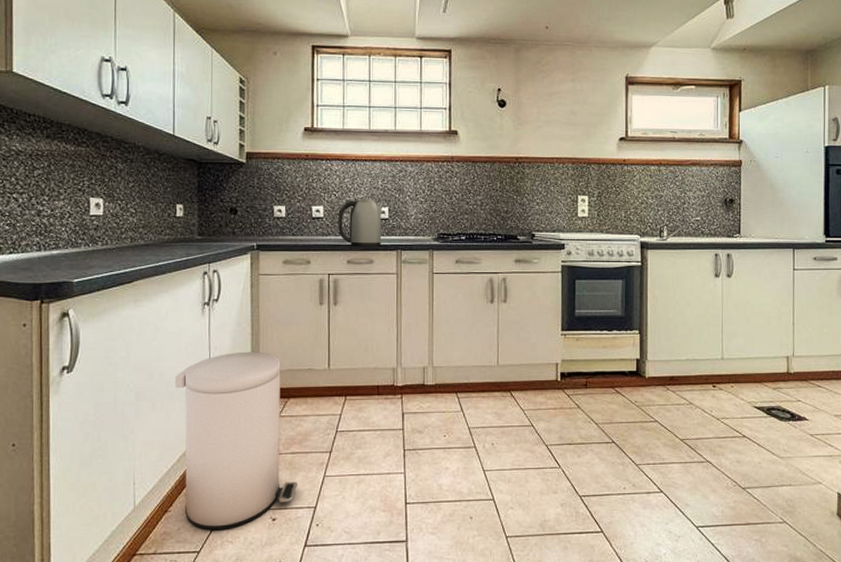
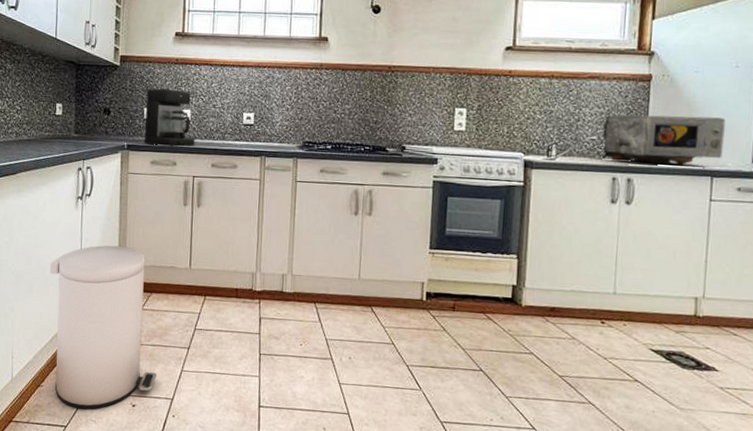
coffee maker: none [275,185,329,245] -> present [144,88,195,147]
kettle: present [338,198,382,248] -> none [204,103,248,153]
microwave: none [705,196,801,242] -> present [601,115,726,167]

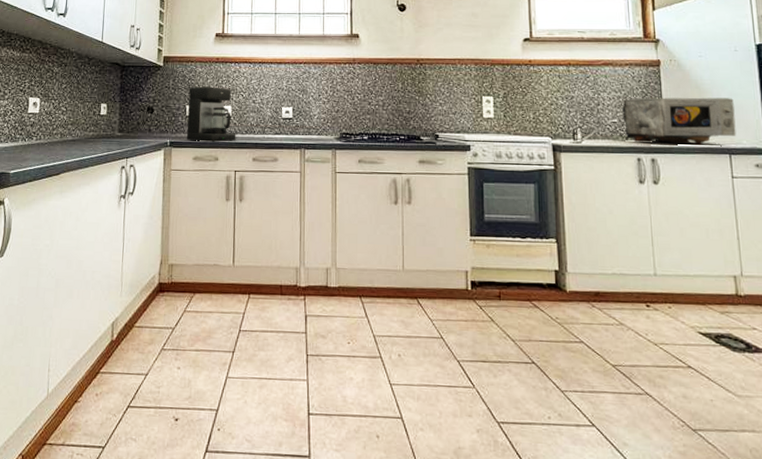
pedal bin: present [50,245,157,410] -> none [91,244,201,427]

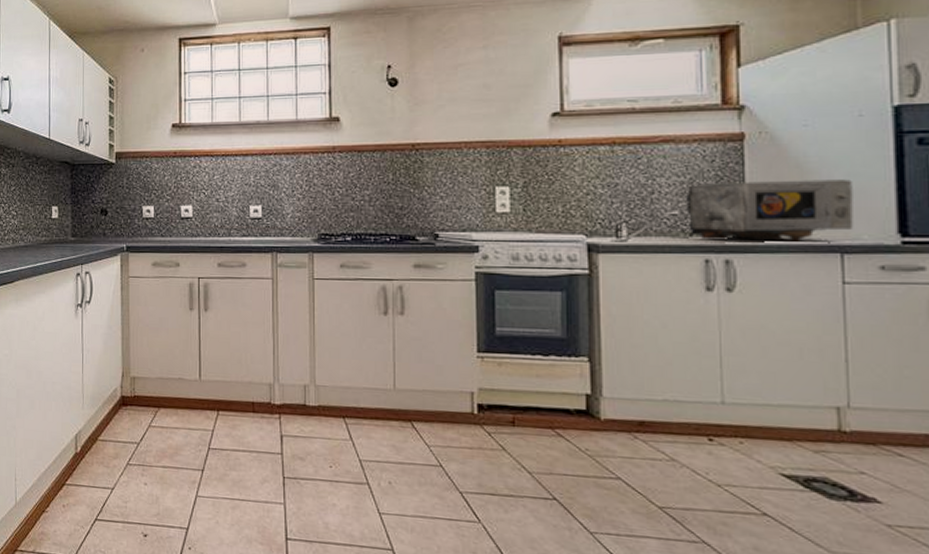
coffee maker: present [186,86,236,143] -> none [144,184,199,247]

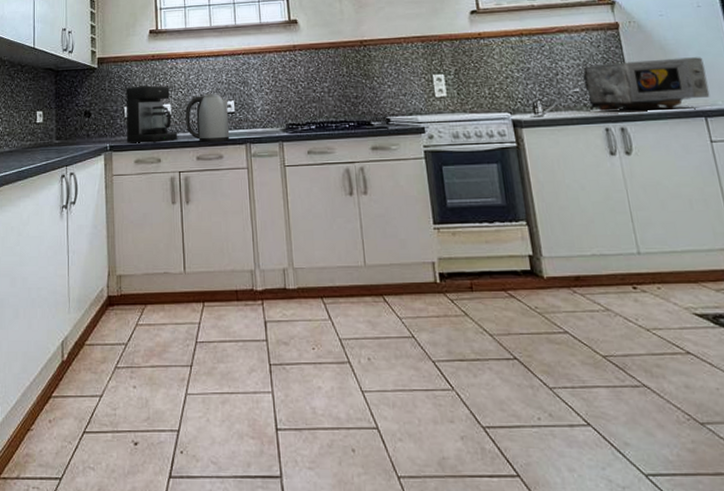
coffee maker: none [144,184,199,247] -> present [125,85,178,144]
kettle: none [208,196,255,250] -> present [185,93,230,143]

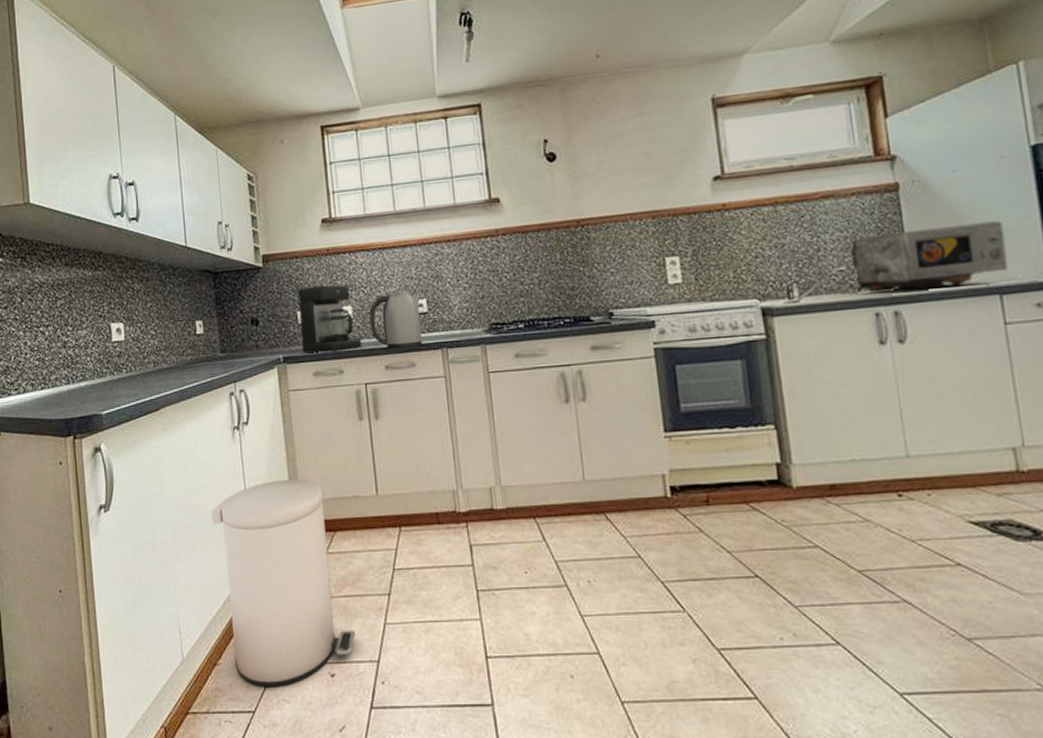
pedal bin: none [37,255,159,454] -> present [211,479,356,688]

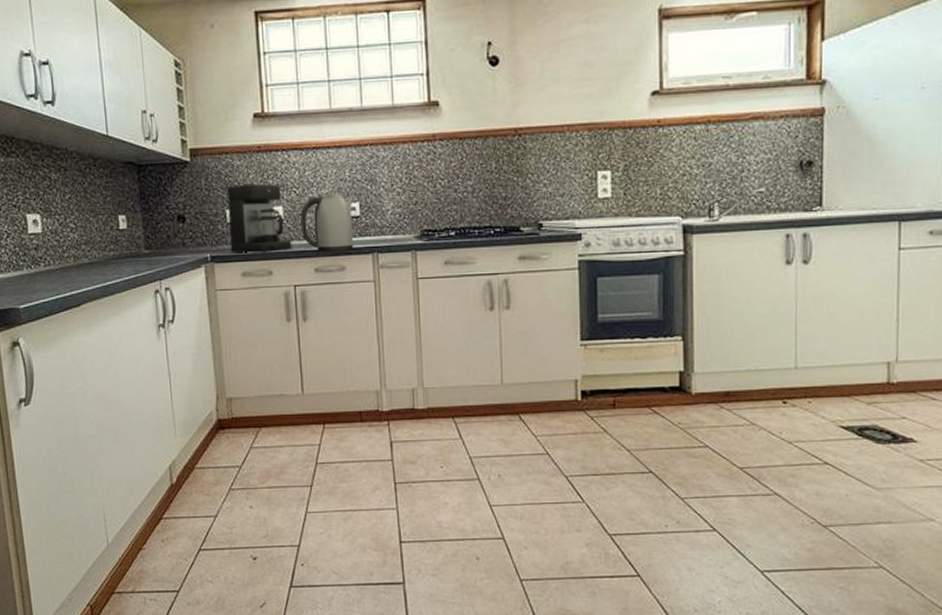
pedal bin: present [211,479,356,688] -> none [136,377,278,570]
microwave: present [851,221,1008,294] -> none [771,151,912,216]

